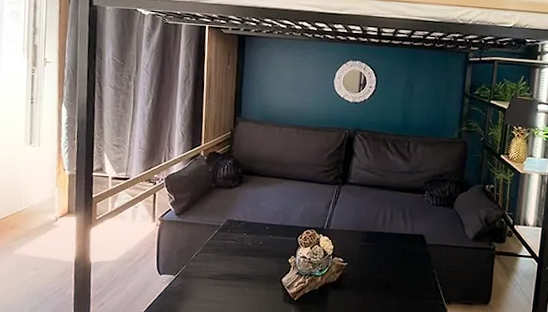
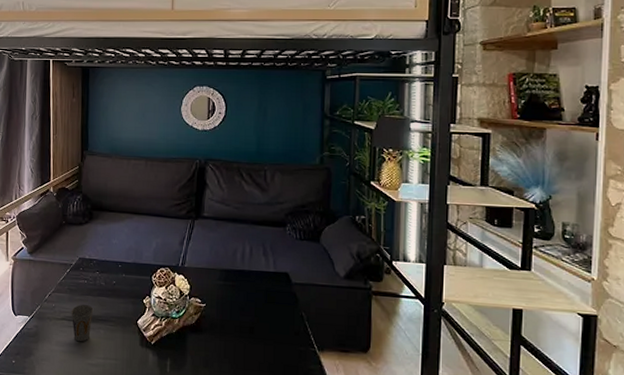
cup: none [217,264,240,299] -> present [71,304,94,342]

